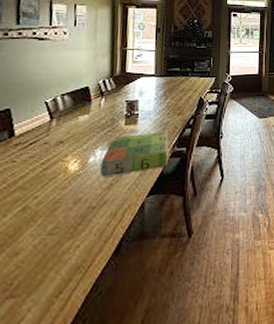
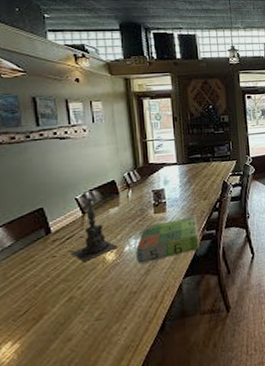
candle holder: none [32,94,83,170] -> present [71,190,118,262]

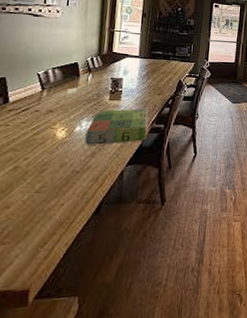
candle holder: present [71,190,118,262] -> none [24,68,70,134]

